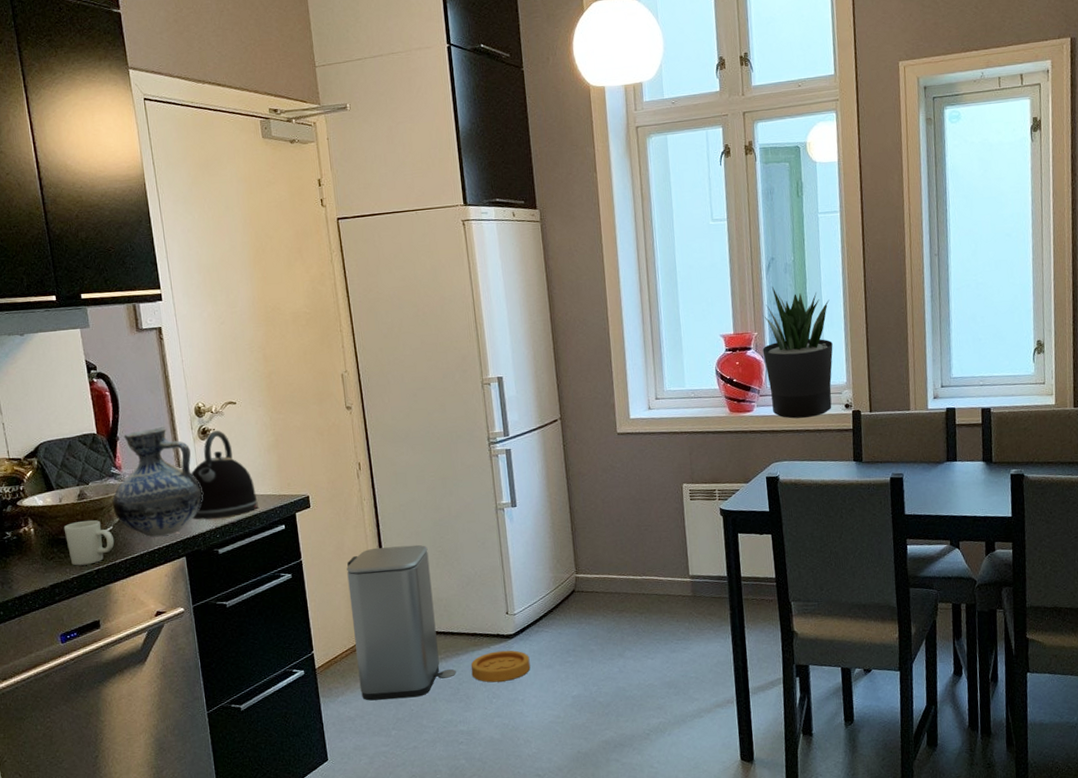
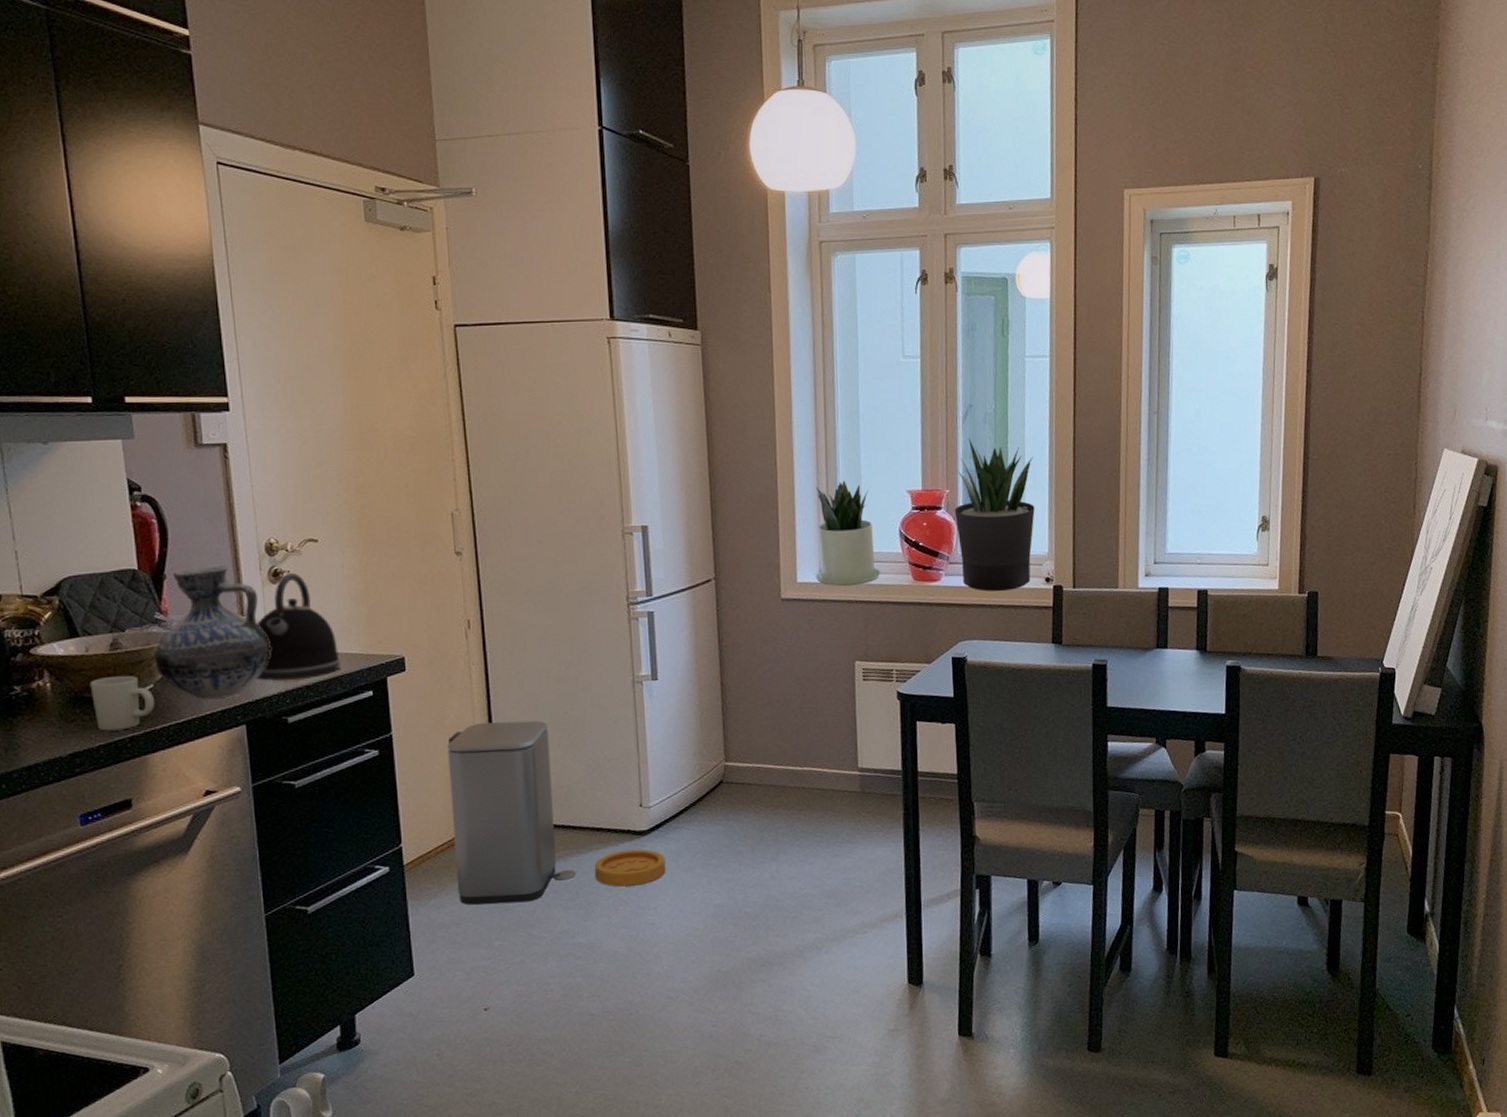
planter: none [642,329,702,421] -> present [815,480,881,587]

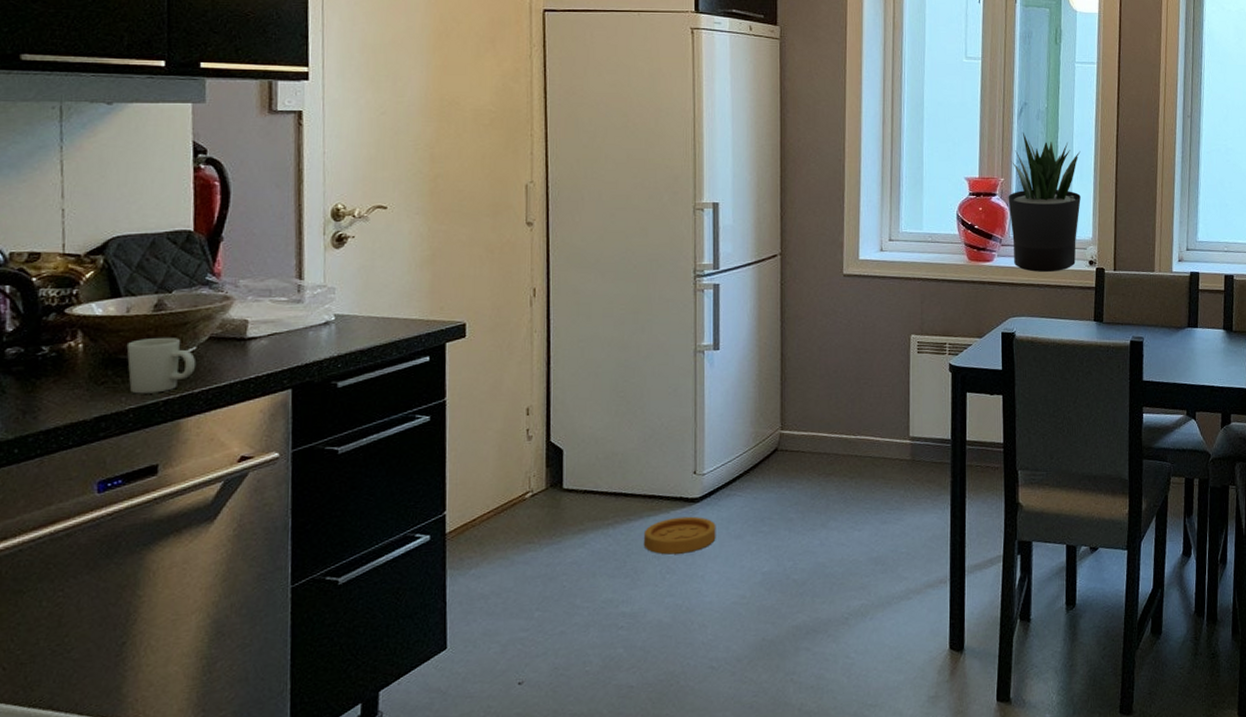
ceramic jug: present [154,565,271,699] -> none [200,229,327,362]
kettle: present [256,572,342,681] -> none [308,237,400,345]
pedal bin: present [447,720,576,905] -> none [500,388,625,575]
planter: present [815,480,881,587] -> none [876,166,939,265]

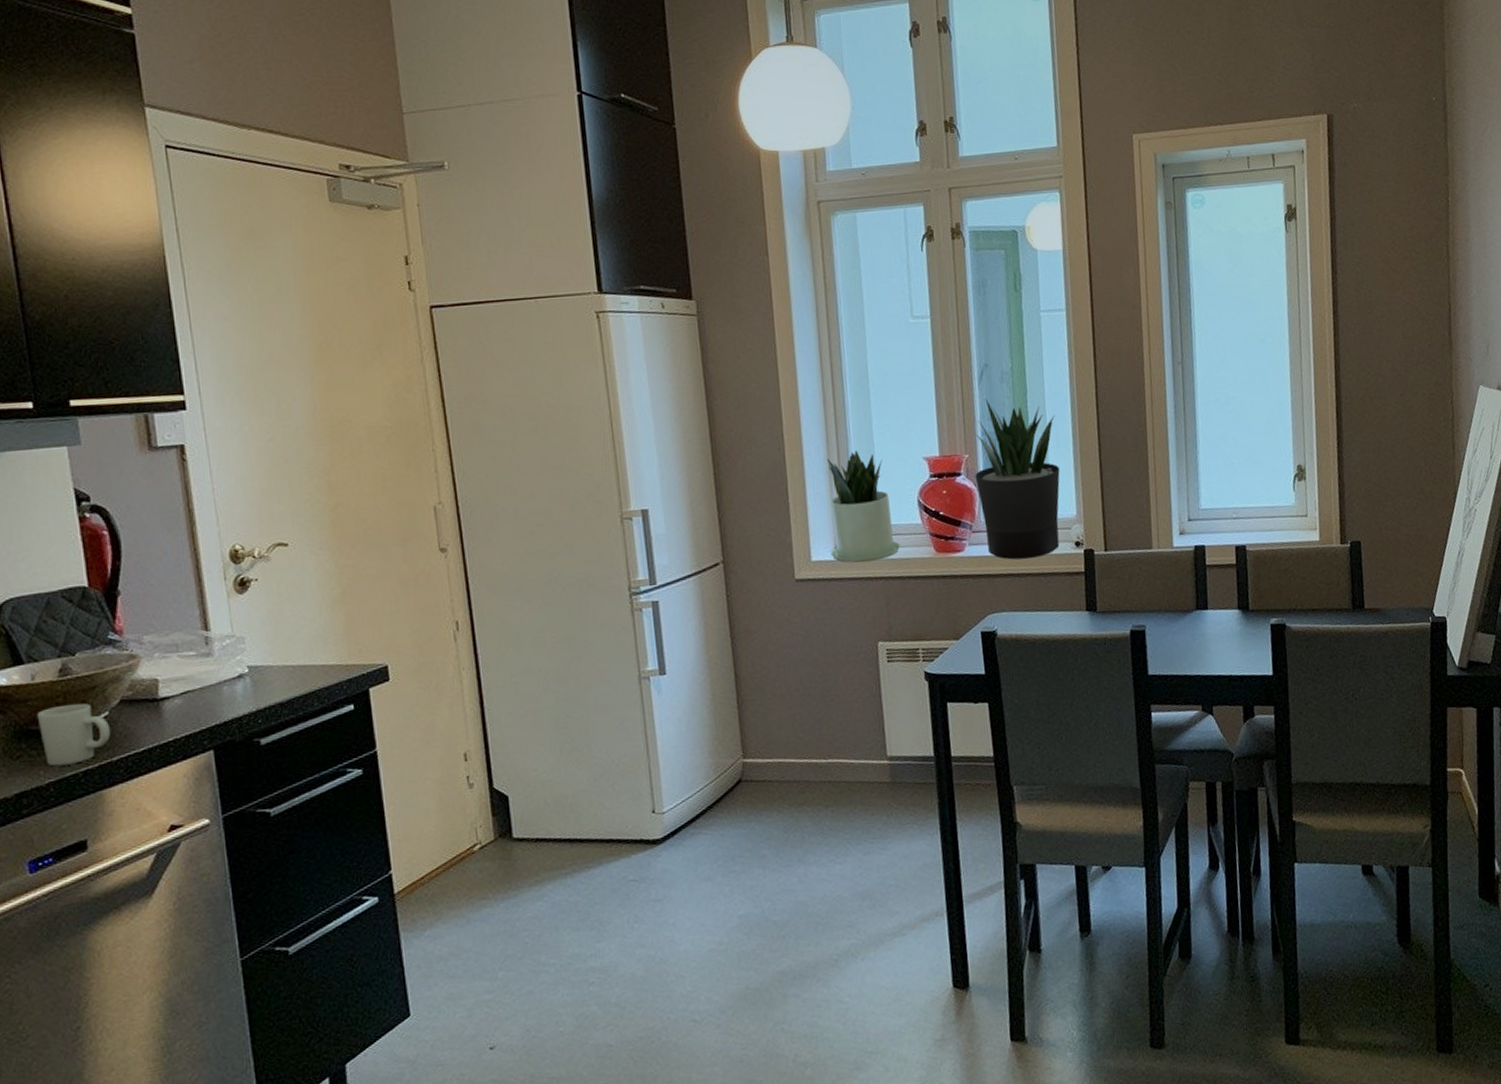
pet bowl: present [643,516,716,555] -> none [605,859,684,903]
planter: none [876,166,939,265] -> present [826,450,901,564]

